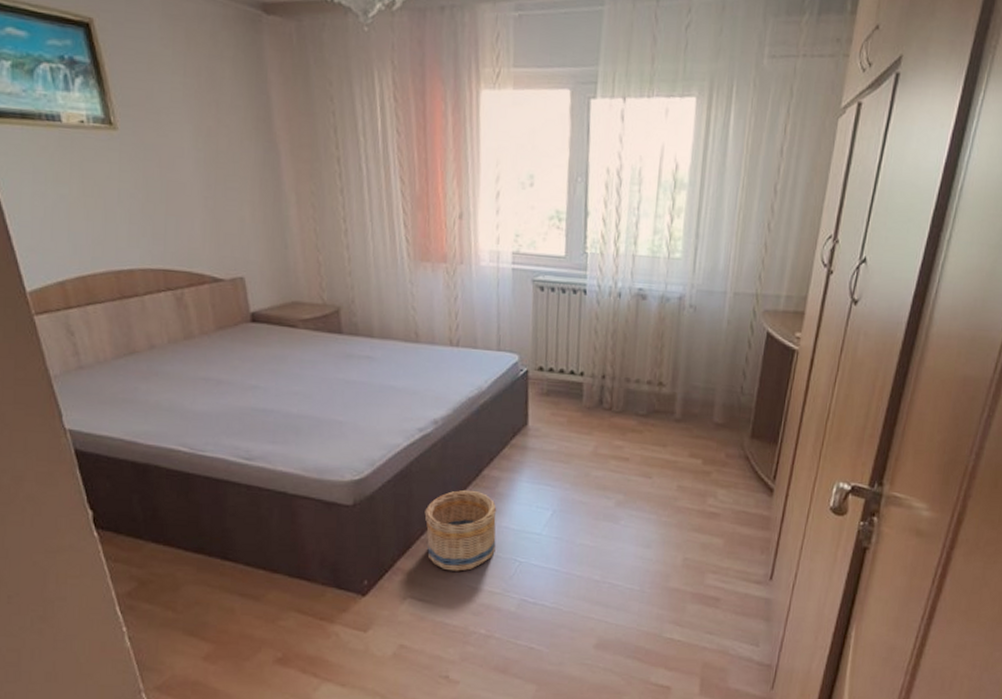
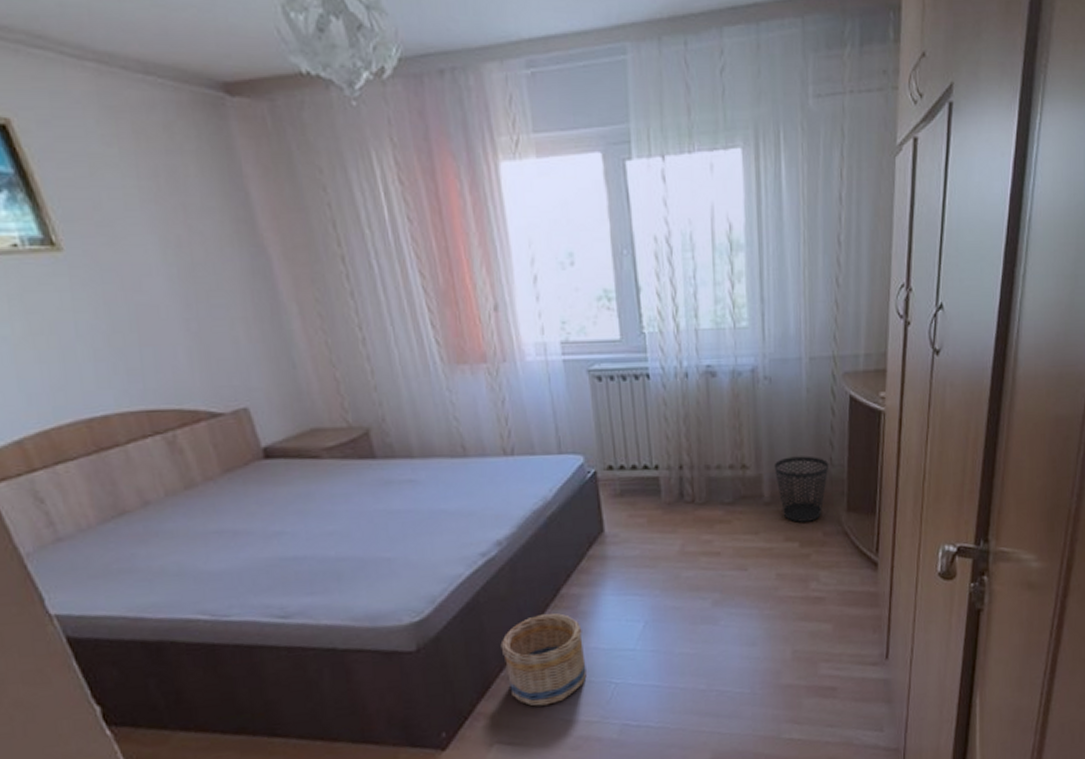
wastebasket: none [688,380,740,442] -> present [774,456,829,522]

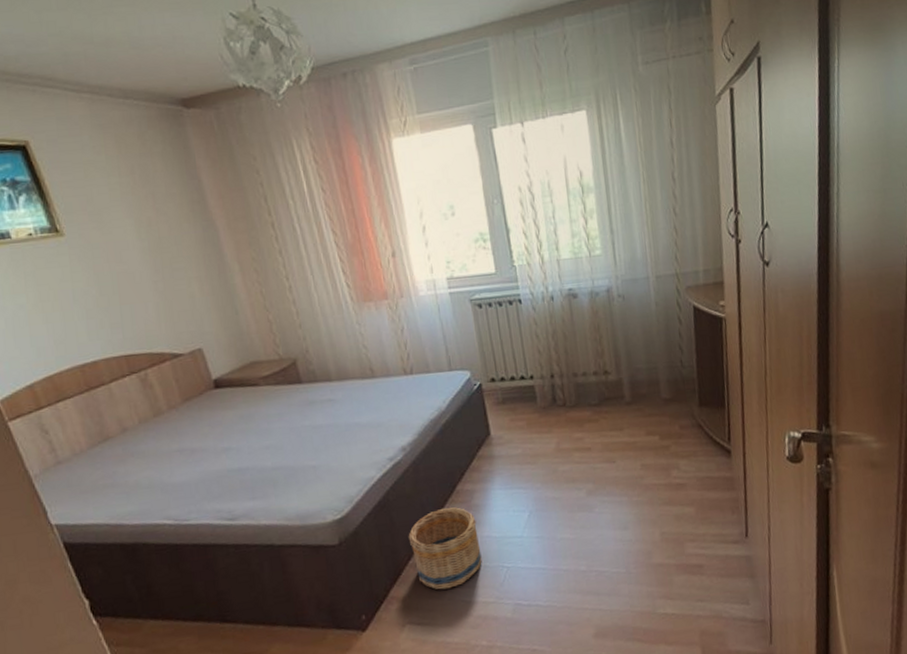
wastebasket: present [774,456,829,522] -> none [632,360,681,418]

